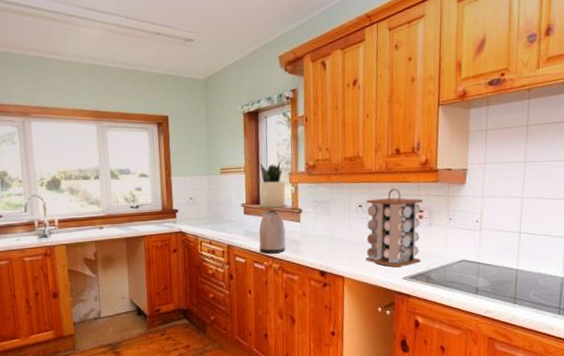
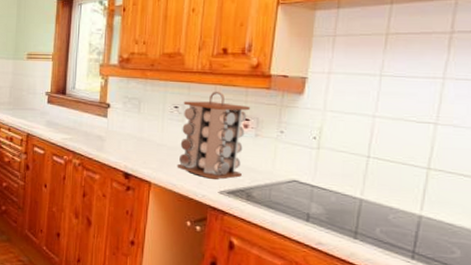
planter: present [257,162,287,210] -> none [62,51,95,102]
kettle: present [258,210,286,254] -> none [60,102,90,149]

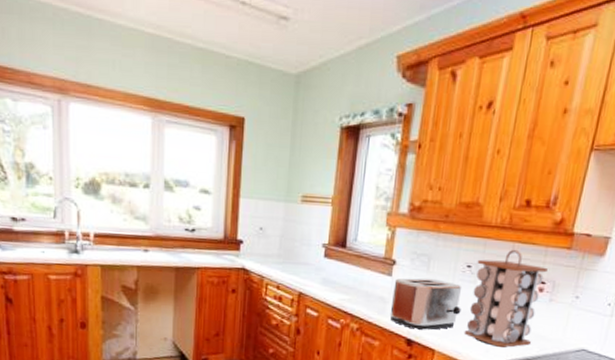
toaster: none [107,118,172,165] -> present [390,277,462,331]

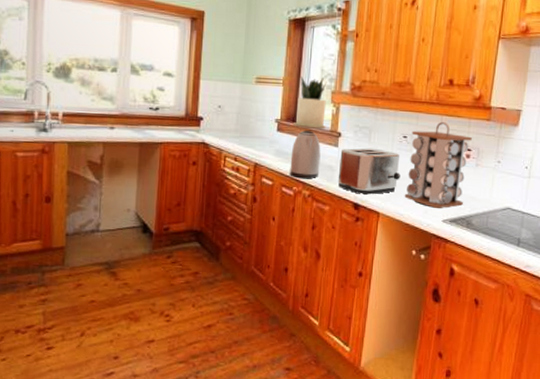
kettle: none [337,257,373,312] -> present [290,130,321,179]
planter: none [341,195,383,257] -> present [292,76,327,130]

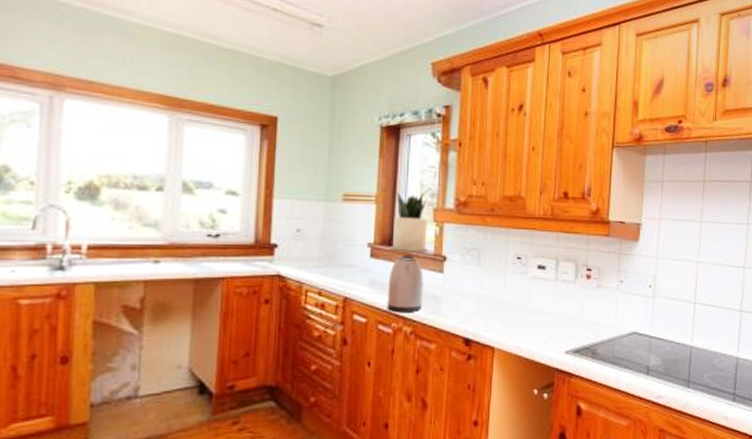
toaster: present [337,148,400,196] -> none [444,272,516,329]
spice rack: present [404,121,472,209] -> none [521,239,591,338]

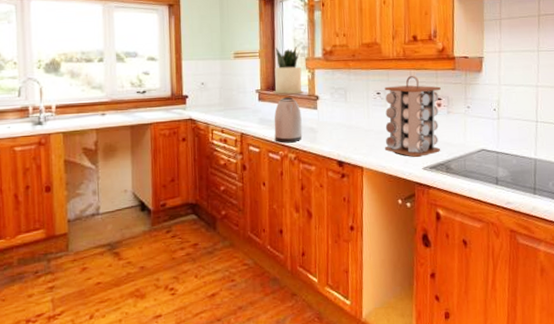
spice rack: none [521,239,591,338] -> present [384,75,441,157]

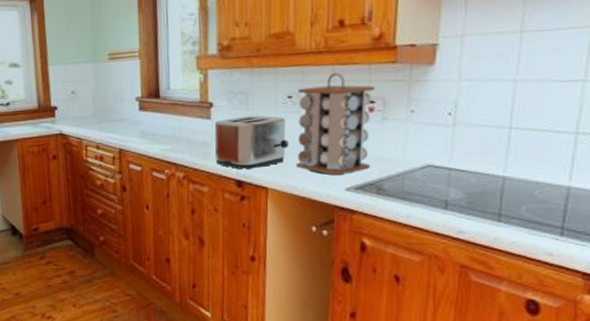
planter: present [272,47,304,96] -> none [155,42,194,104]
kettle: present [274,97,303,143] -> none [158,105,193,160]
toaster: none [320,107,379,153] -> present [214,115,289,171]

